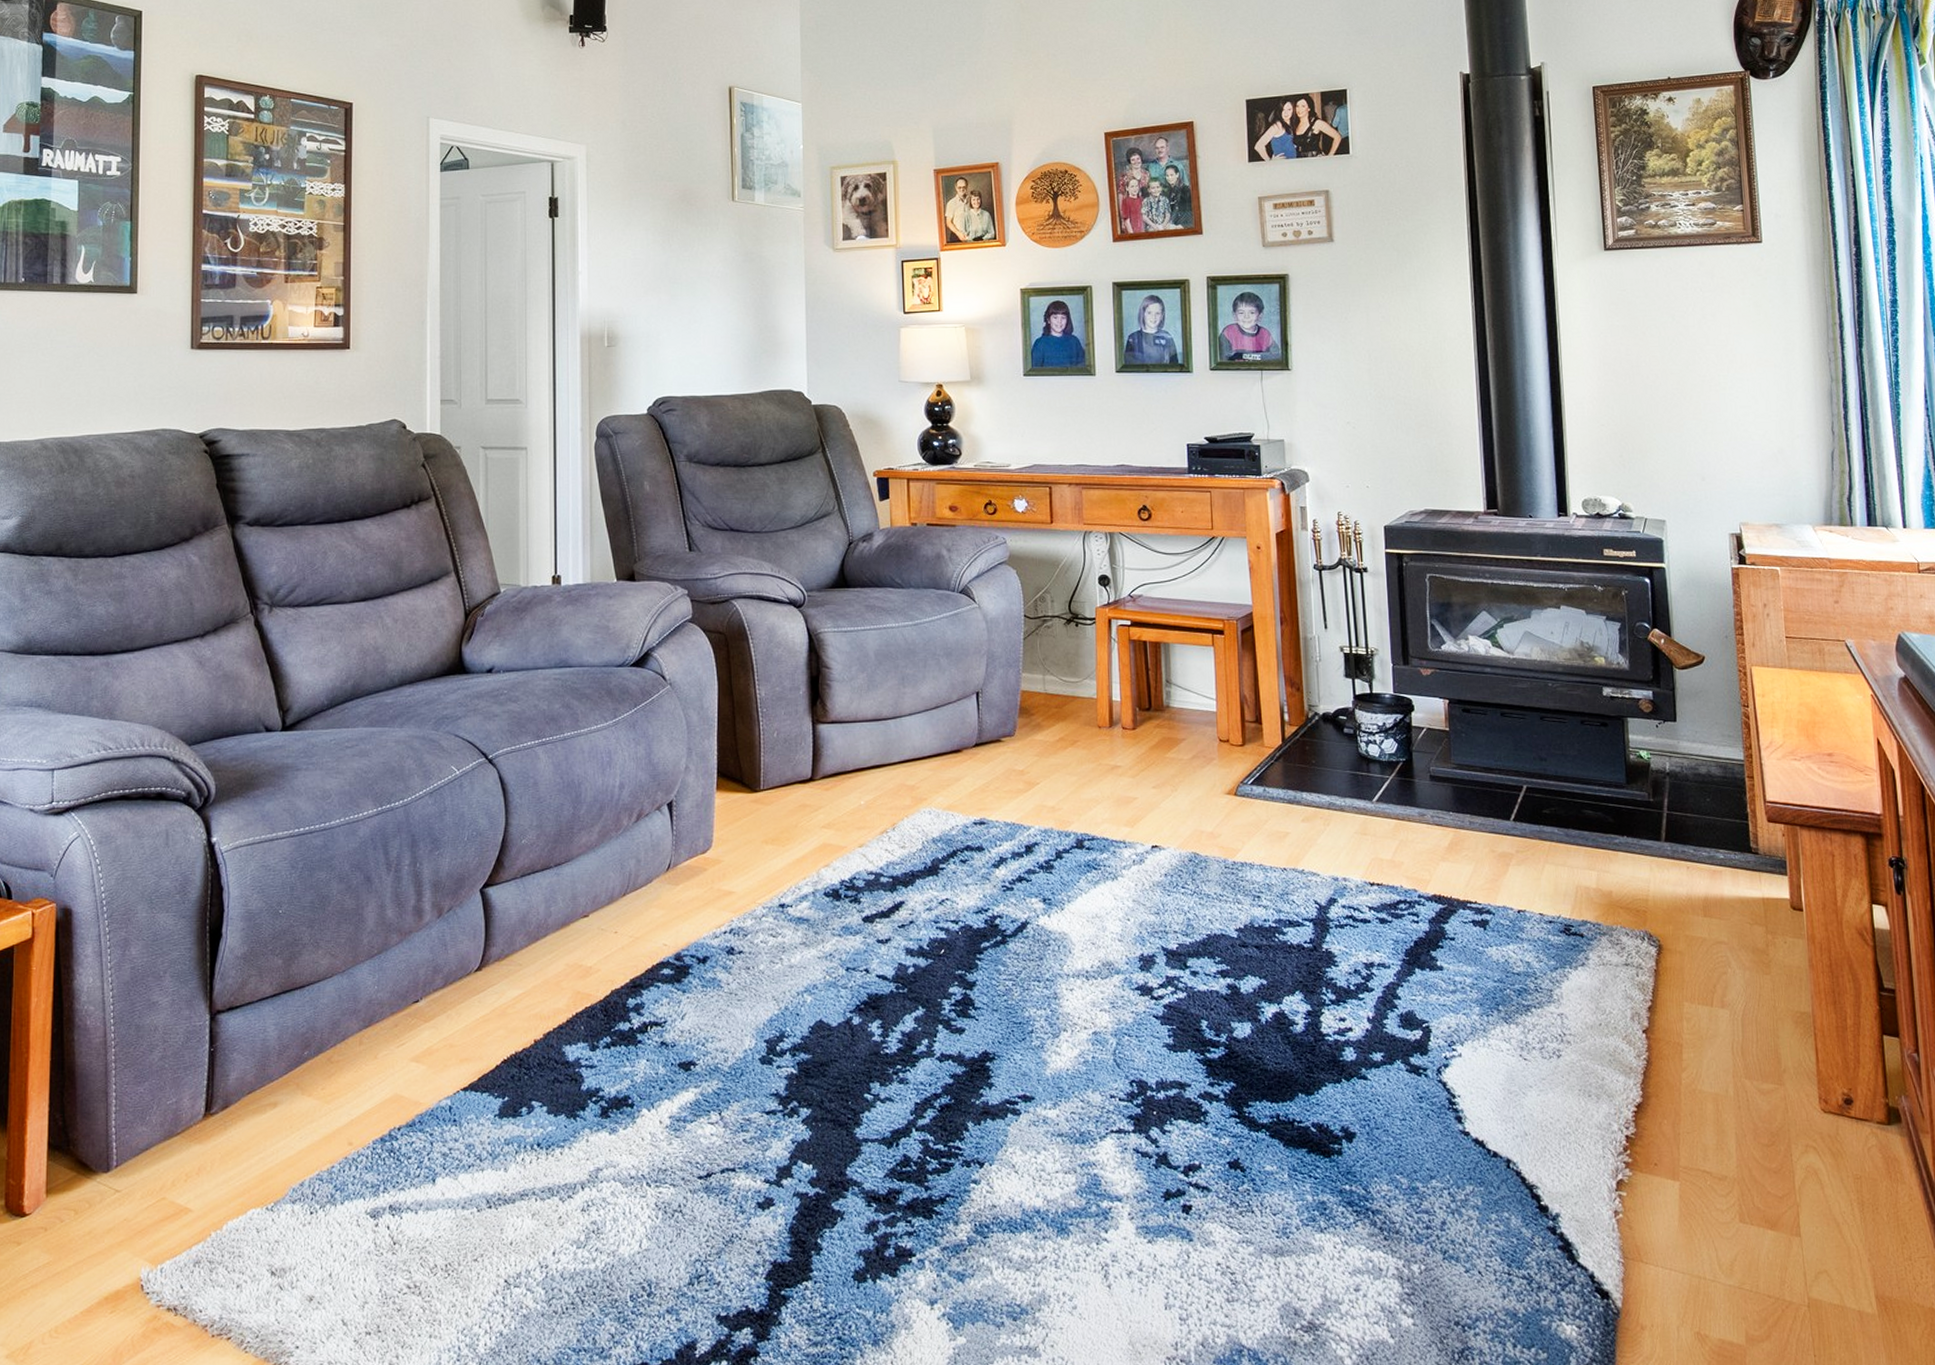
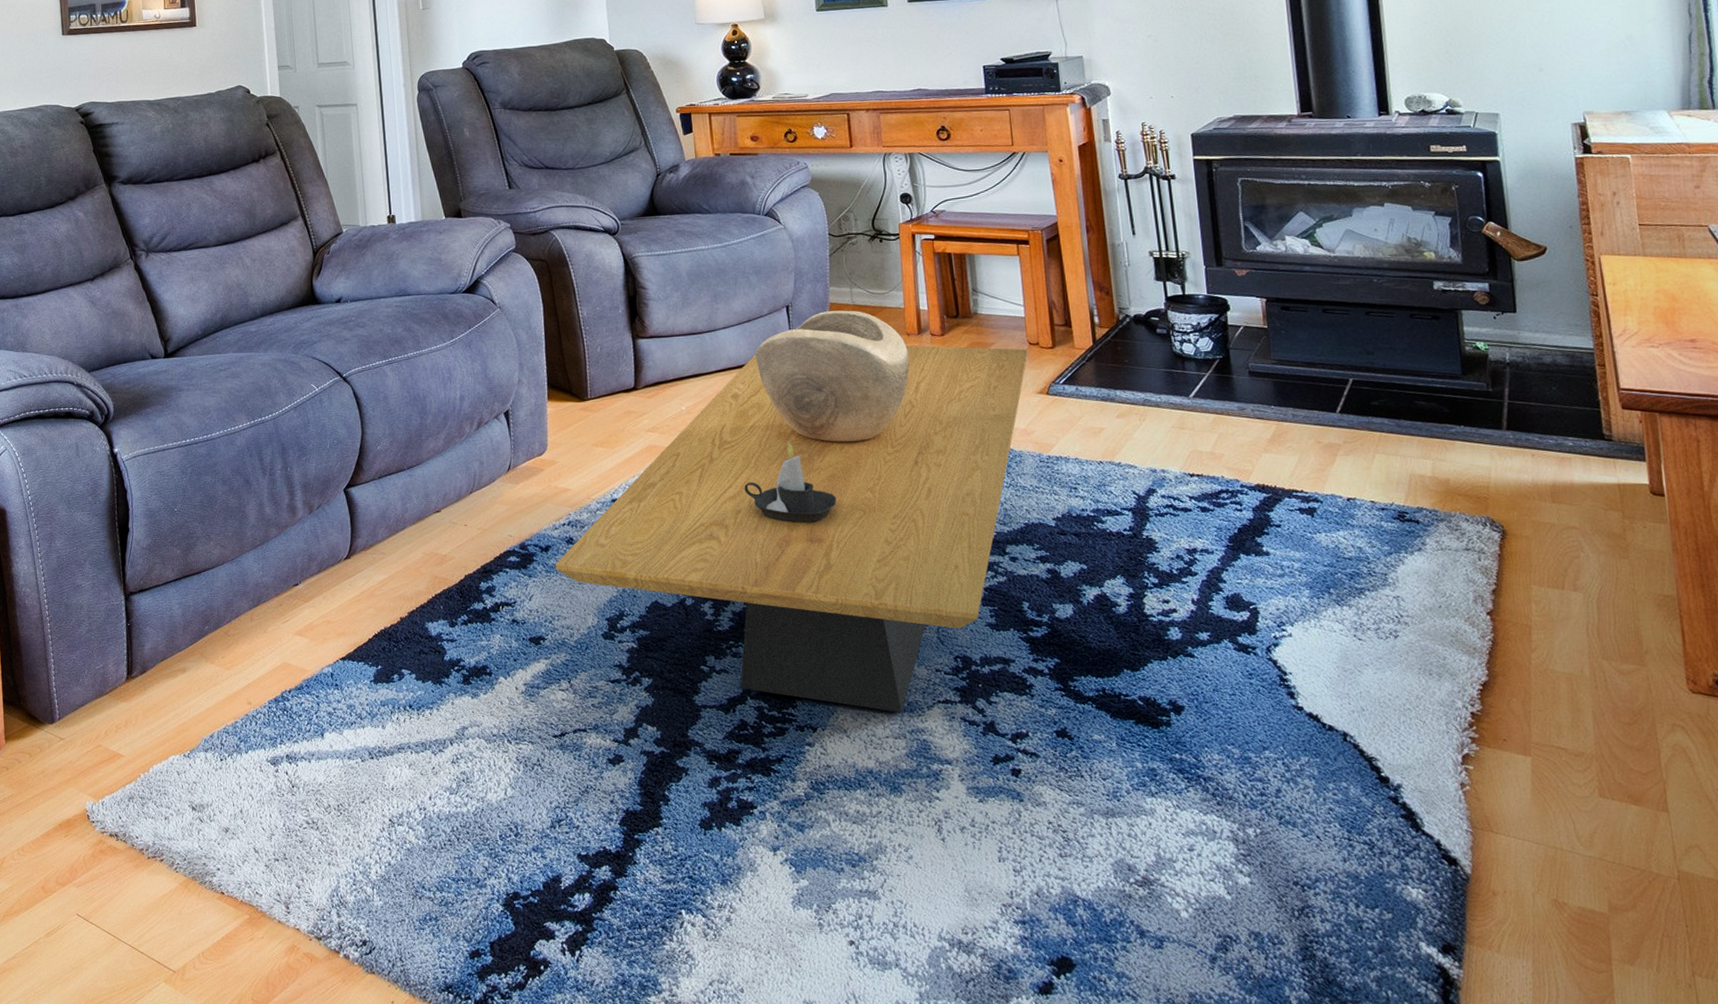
coffee table: none [713,739,1219,1145] -> present [555,345,1029,713]
candle: none [922,842,1018,931] -> present [744,442,837,522]
decorative bowl: none [941,699,1099,843] -> present [755,310,910,442]

